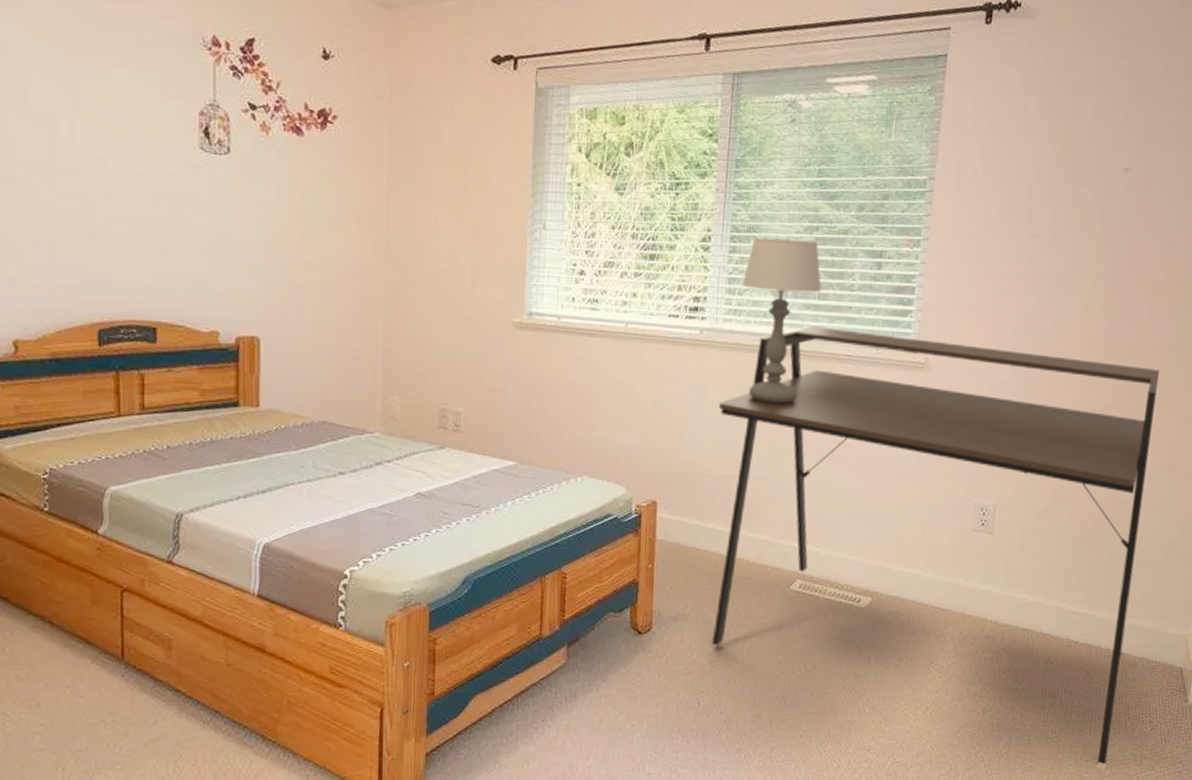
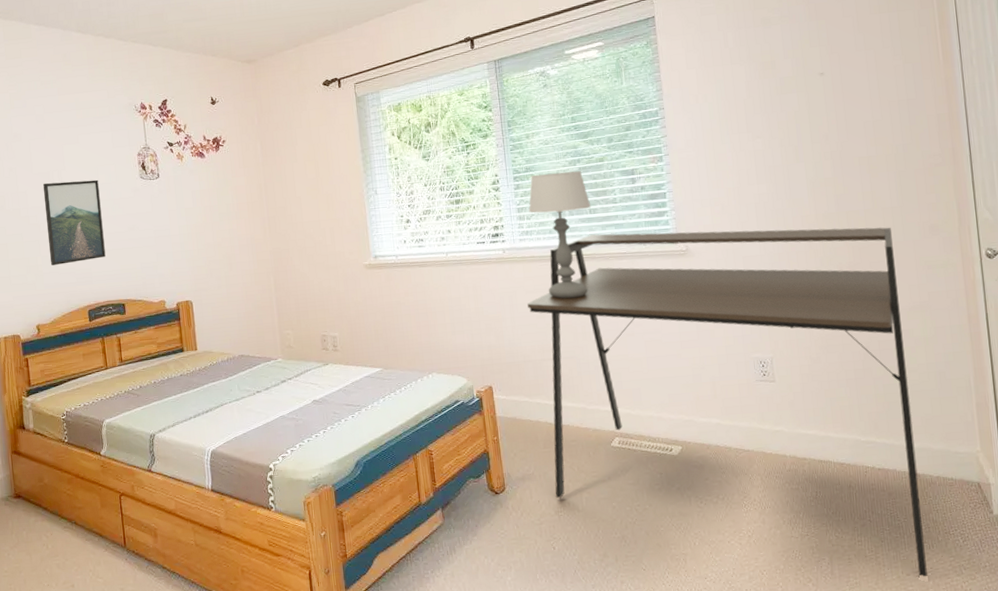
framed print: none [41,130,134,258] -> present [42,179,106,266]

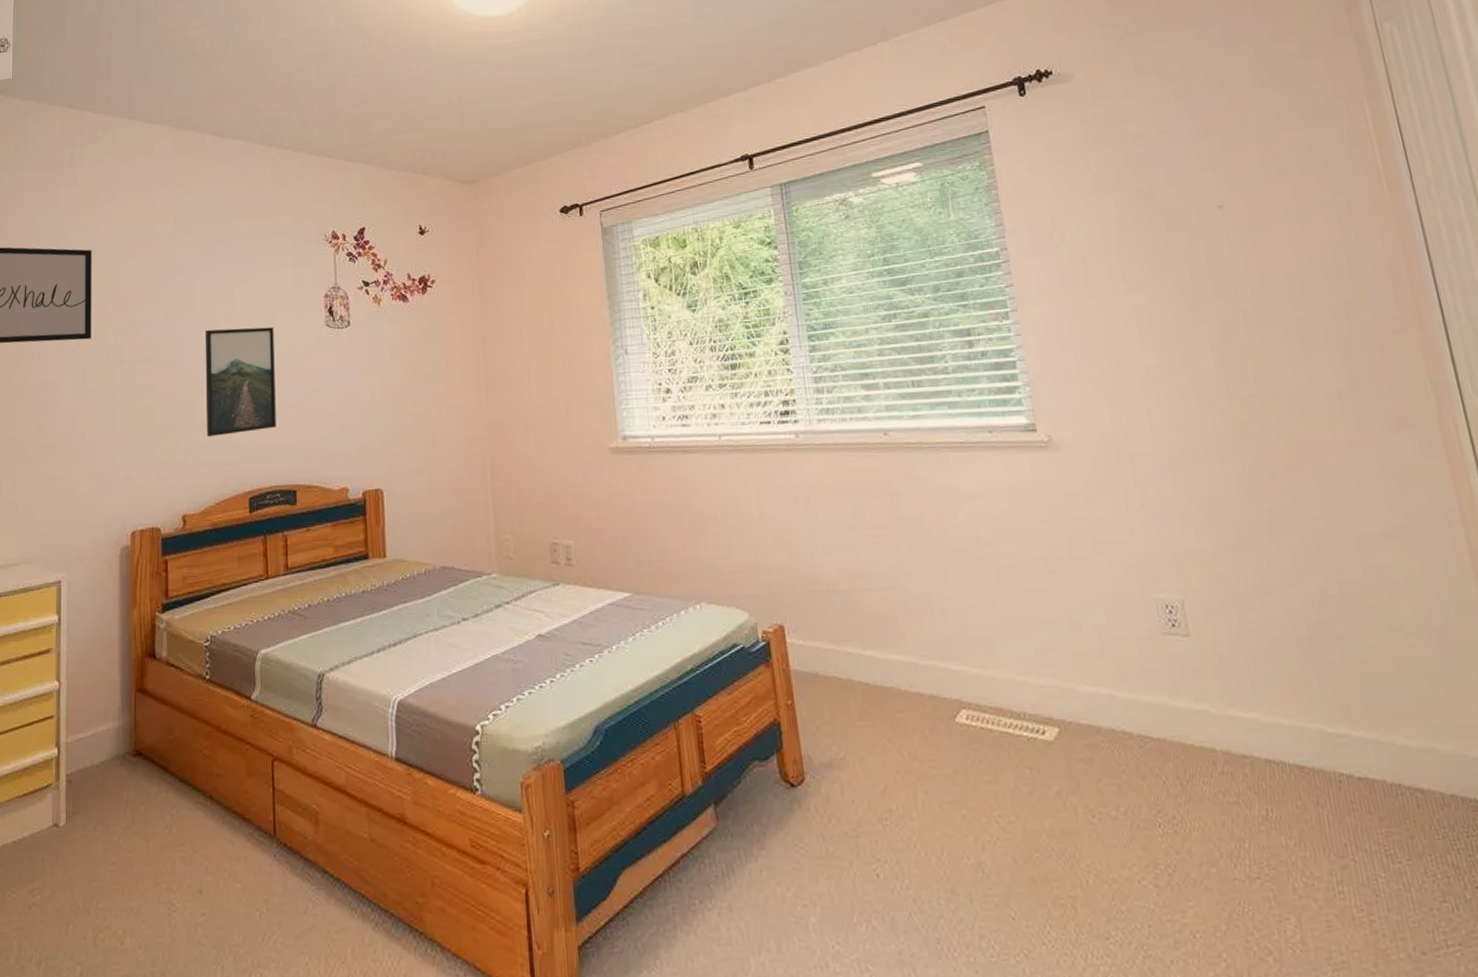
desk: present [527,227,928,578] -> none [830,415,1455,959]
table lamp: present [528,171,592,299] -> none [829,329,915,505]

